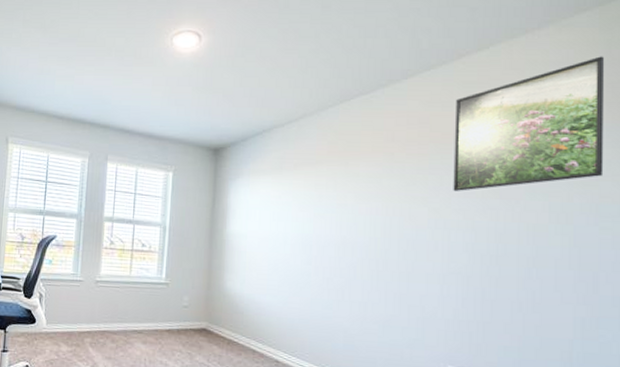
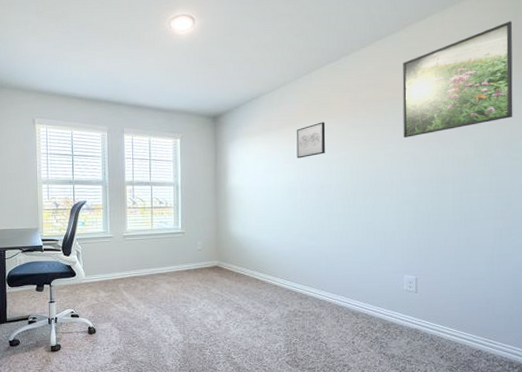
wall art: none [314,164,353,207] -> present [296,122,326,159]

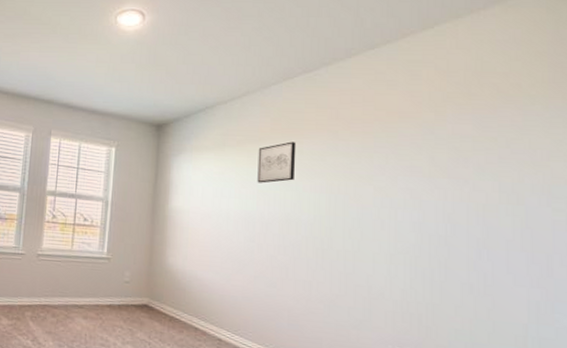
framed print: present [402,21,513,138] -> none [399,36,555,170]

